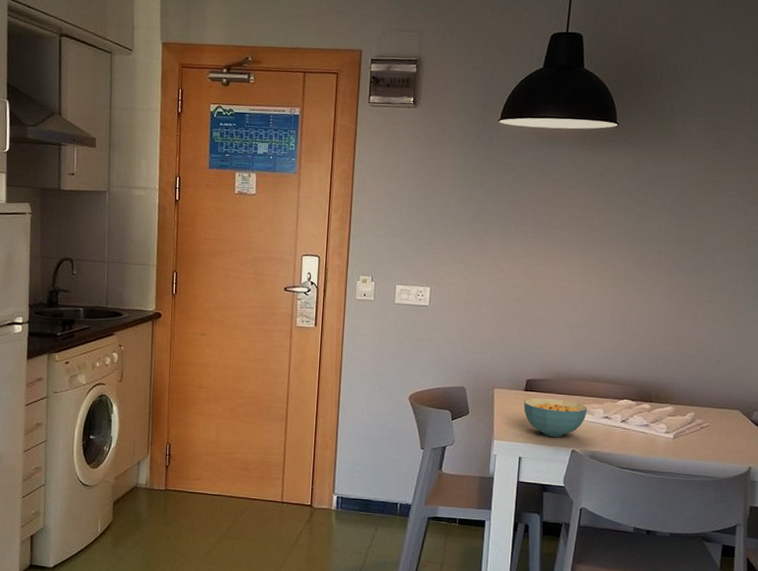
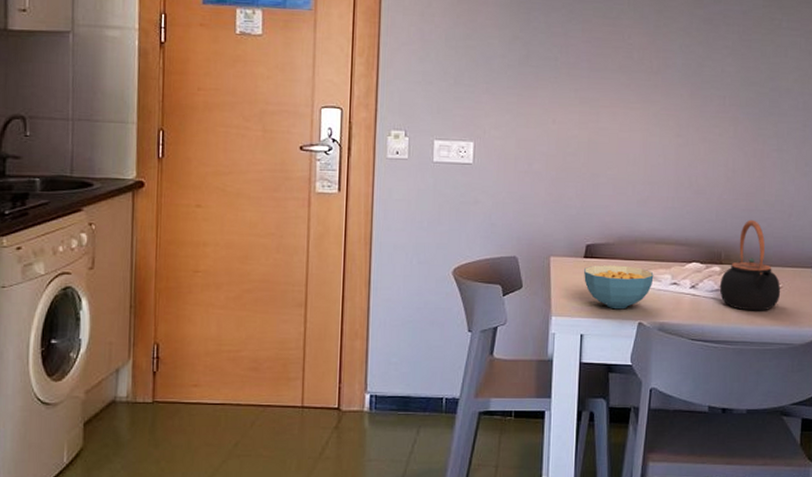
teapot: none [648,363,708,446] -> present [719,219,781,311]

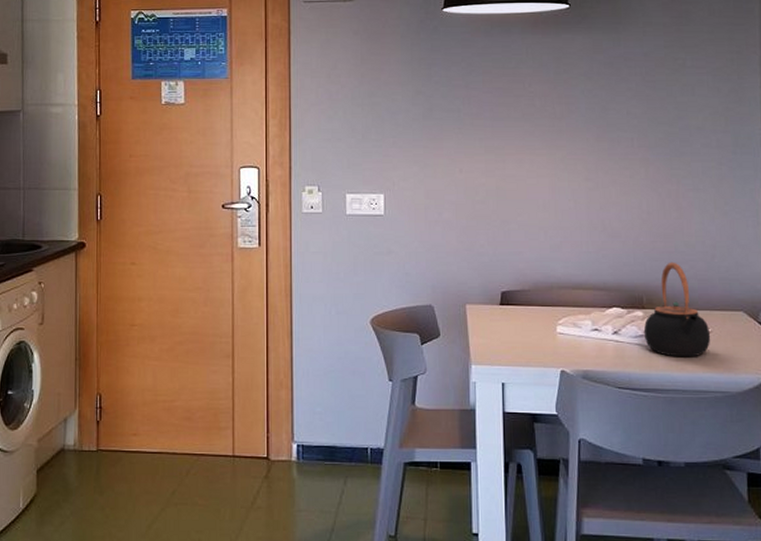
cereal bowl: present [584,265,654,310] -> none [501,312,573,357]

